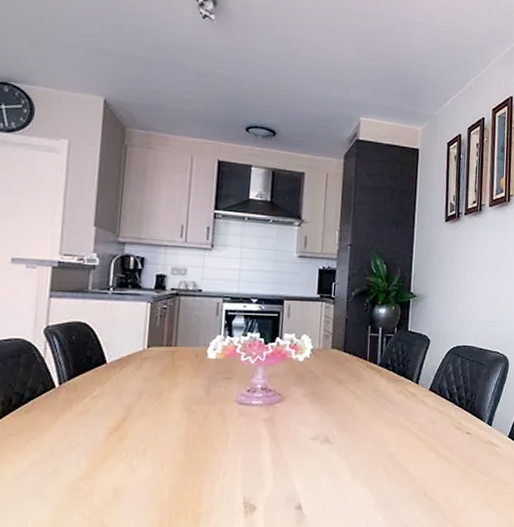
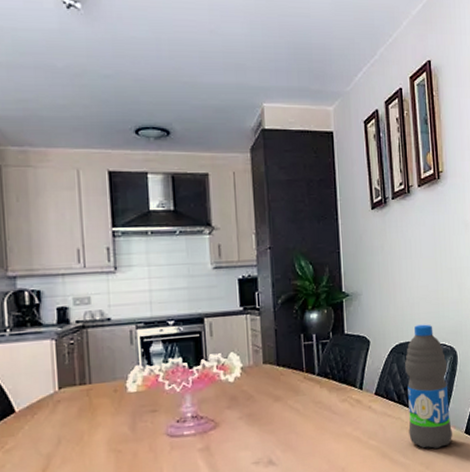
water bottle: none [456,331,499,448] -> present [405,324,452,449]

